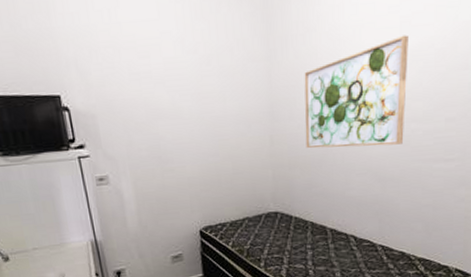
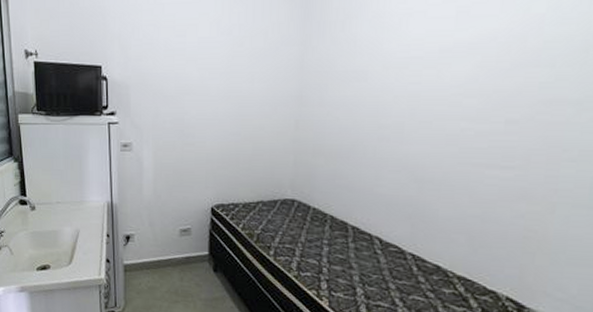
wall art: present [304,35,408,149] -> none [333,26,465,143]

